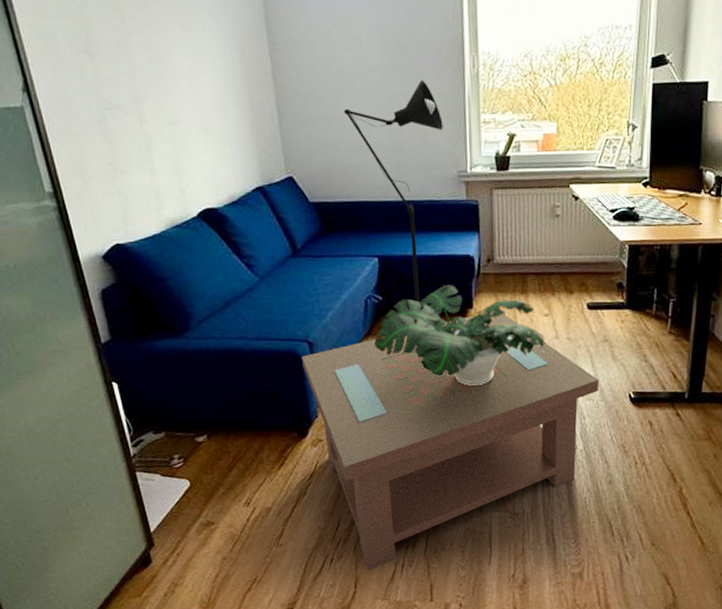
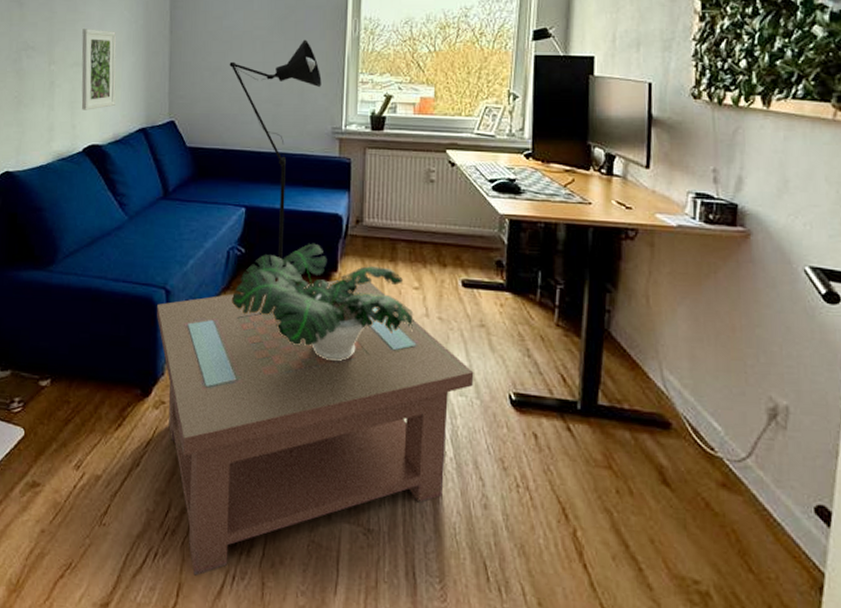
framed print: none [172,80,225,173] -> present [81,29,117,110]

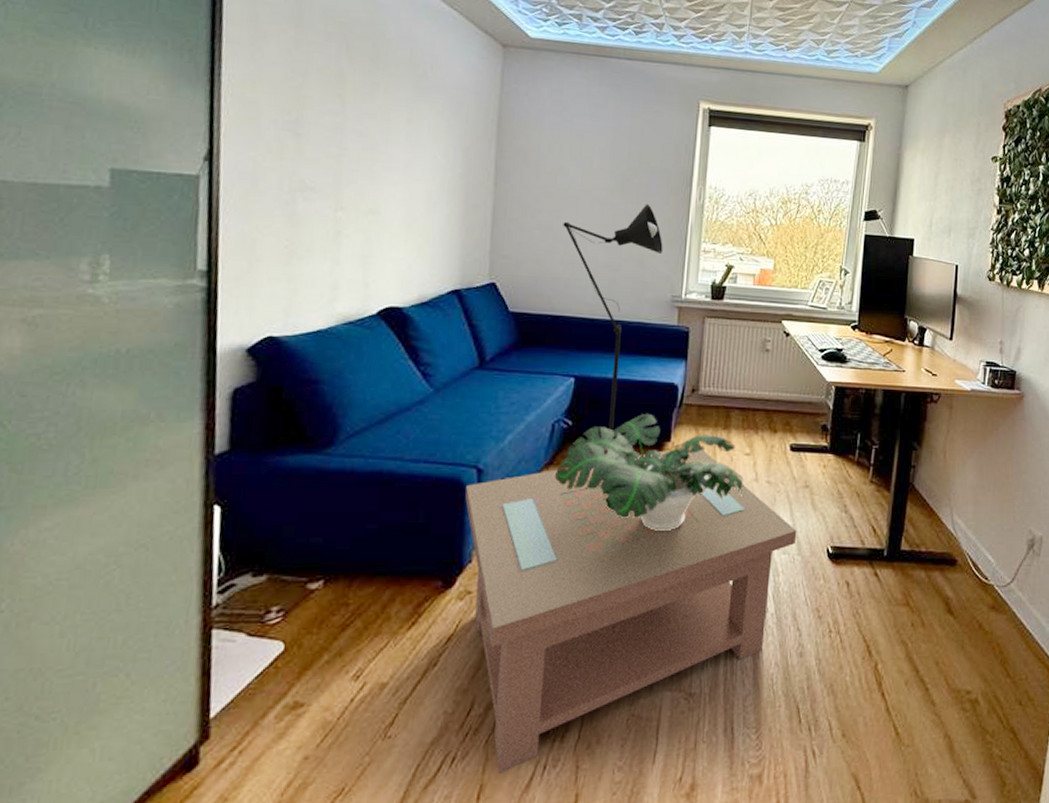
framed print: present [81,29,117,110] -> none [377,171,427,267]

